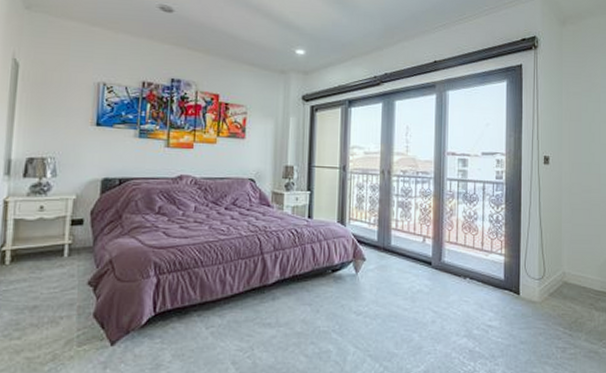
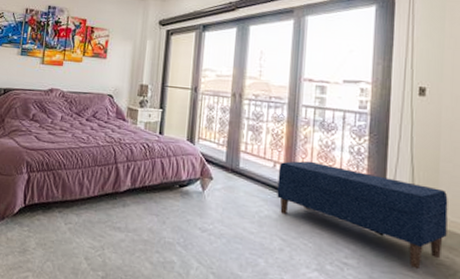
bench: none [427,232,569,320] -> present [277,160,448,268]

